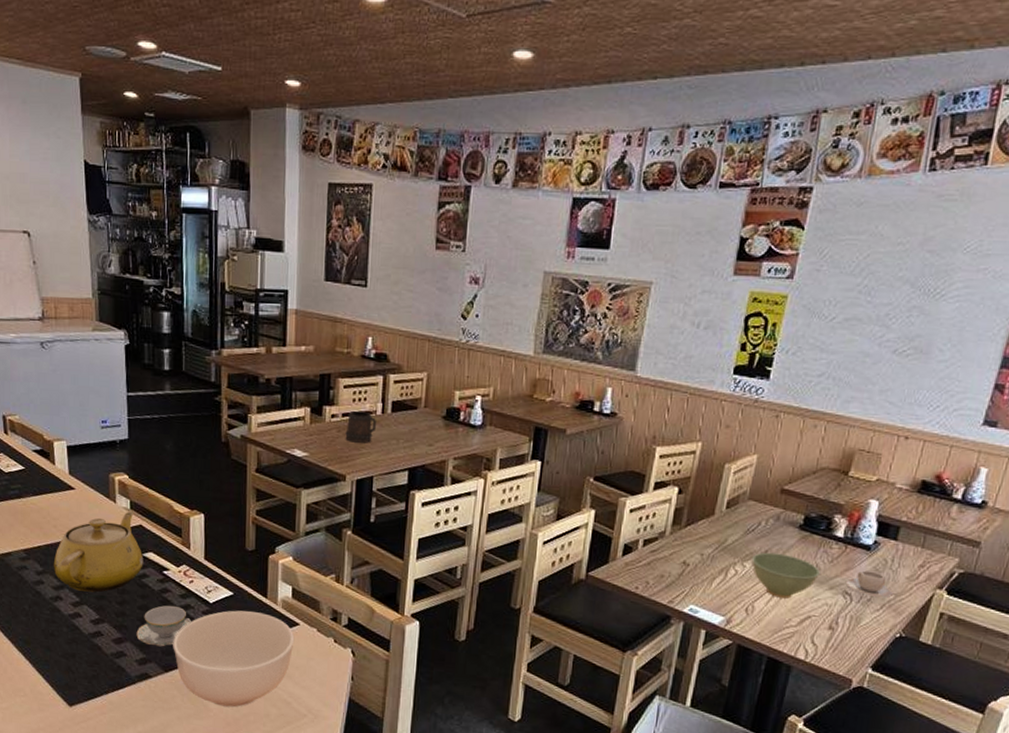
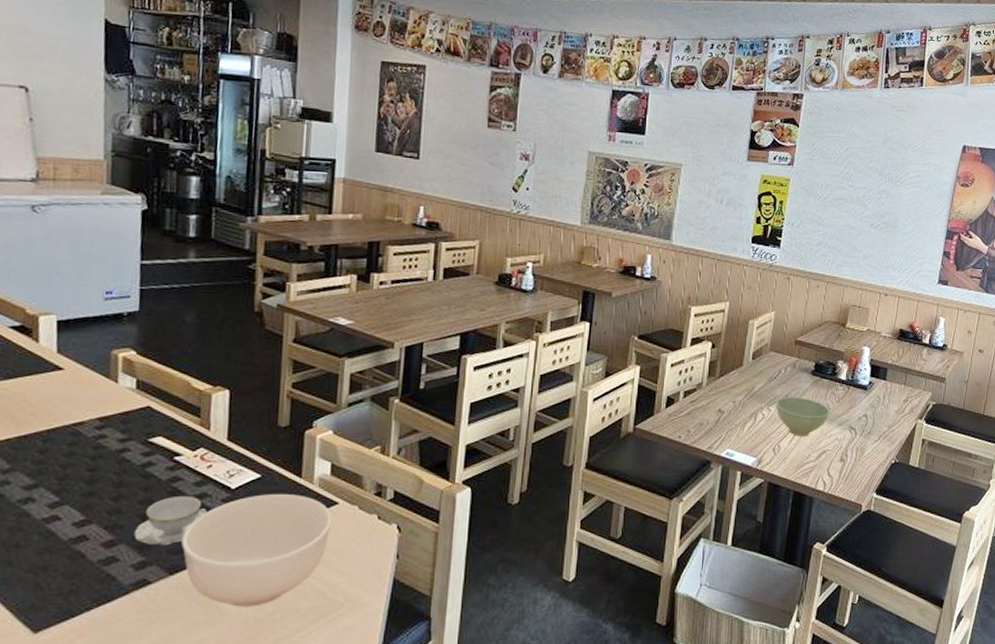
teapot: present [53,510,144,593] -> none [25,390,150,489]
beer mug: present [345,410,376,443] -> none [394,277,427,310]
teacup: present [845,570,895,599] -> none [850,407,888,430]

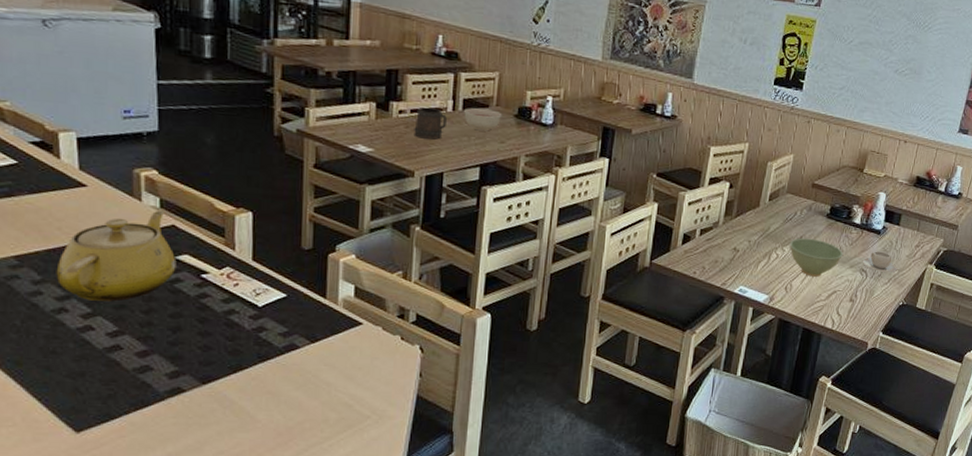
teapot: none [25,390,150,489] -> present [56,209,177,302]
teacup: present [134,495,208,546] -> none [166,311,237,357]
bowl: present [181,494,333,607] -> none [213,313,357,416]
beer mug: none [394,277,427,310] -> present [414,107,447,140]
bowl: none [444,276,483,300] -> present [464,107,503,131]
teacup: none [850,407,888,430] -> present [862,251,898,274]

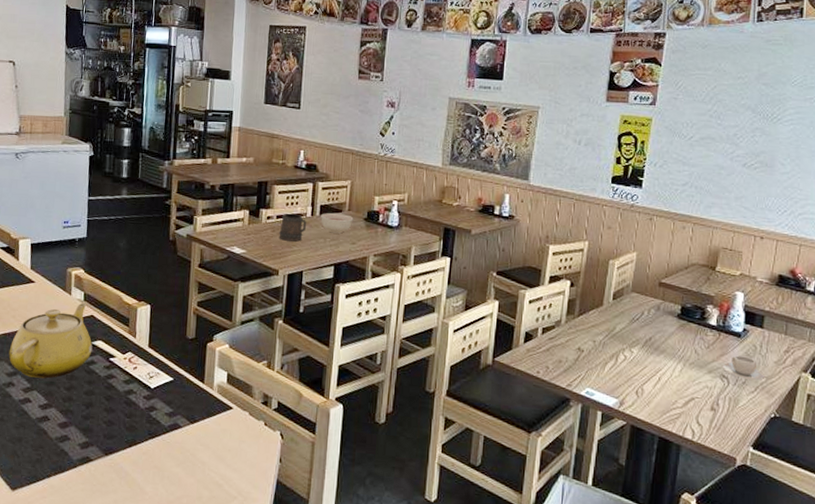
bowl: present [790,238,843,277] -> none [638,339,699,382]

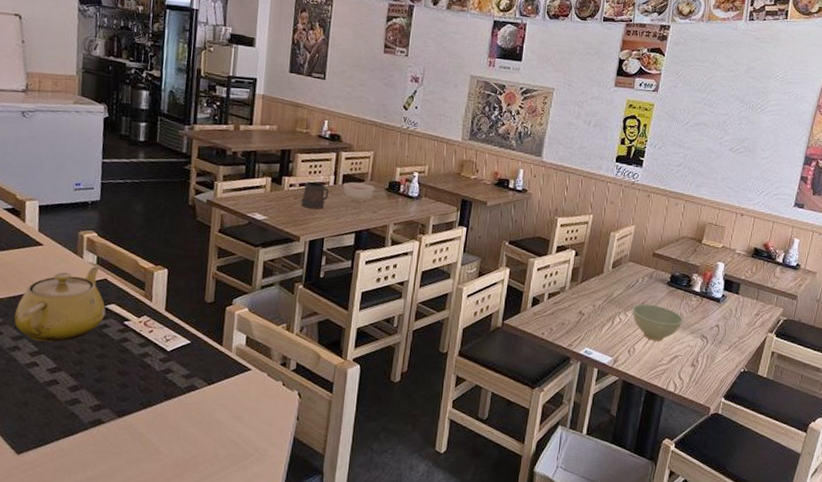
bowl: none [638,339,699,382] -> present [632,303,684,342]
teacup: present [722,355,766,381] -> none [702,318,738,341]

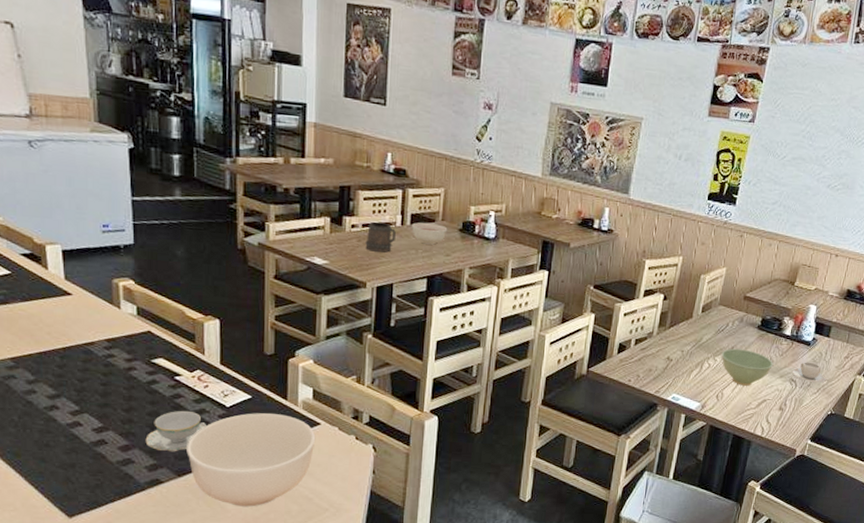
teapot: present [13,265,106,342] -> none [47,316,153,400]
teacup: none [92,353,149,393] -> present [145,410,207,452]
bowl: none [128,357,246,450] -> present [186,413,316,507]
teacup: none [702,318,738,341] -> present [791,362,827,384]

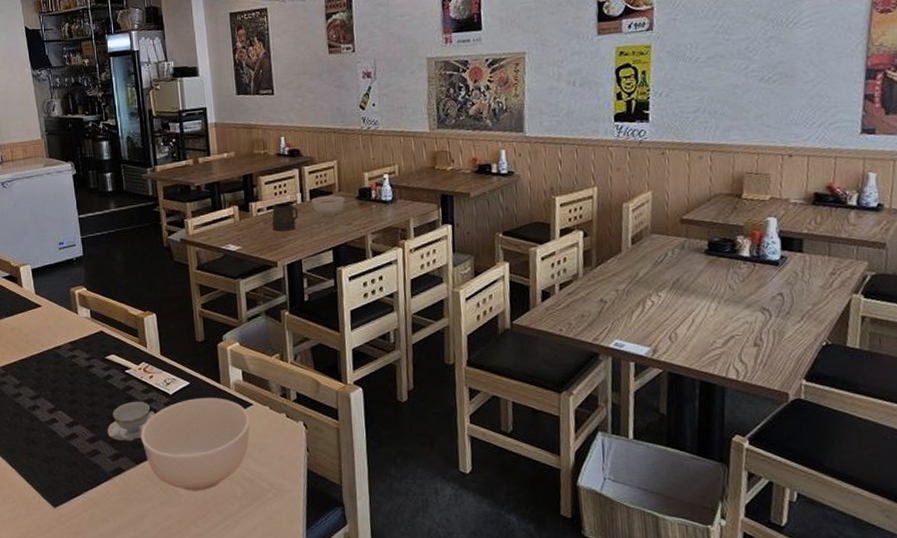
bowl: present [721,348,773,386] -> none [665,279,734,322]
teacup: present [791,362,827,384] -> none [761,285,812,310]

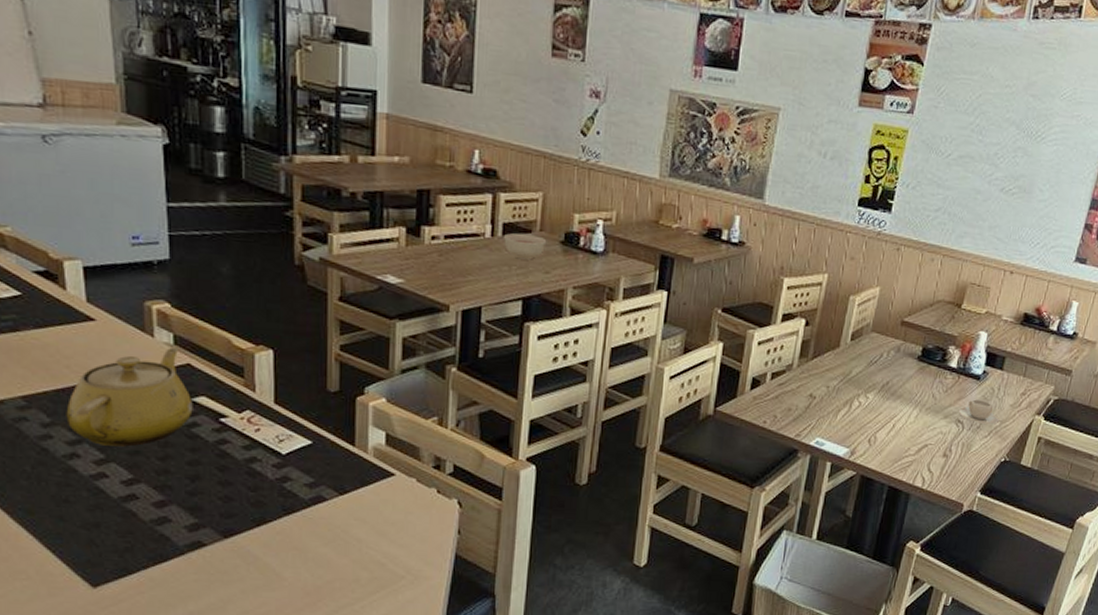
teapot: none [28,318,107,398] -> present [66,345,193,447]
teacup: present [107,401,156,441] -> none [184,458,259,509]
bowl: present [140,398,250,491] -> none [234,461,390,574]
beer mug: present [272,202,298,231] -> none [448,232,485,269]
teacup: none [761,285,812,310] -> present [958,399,1000,425]

